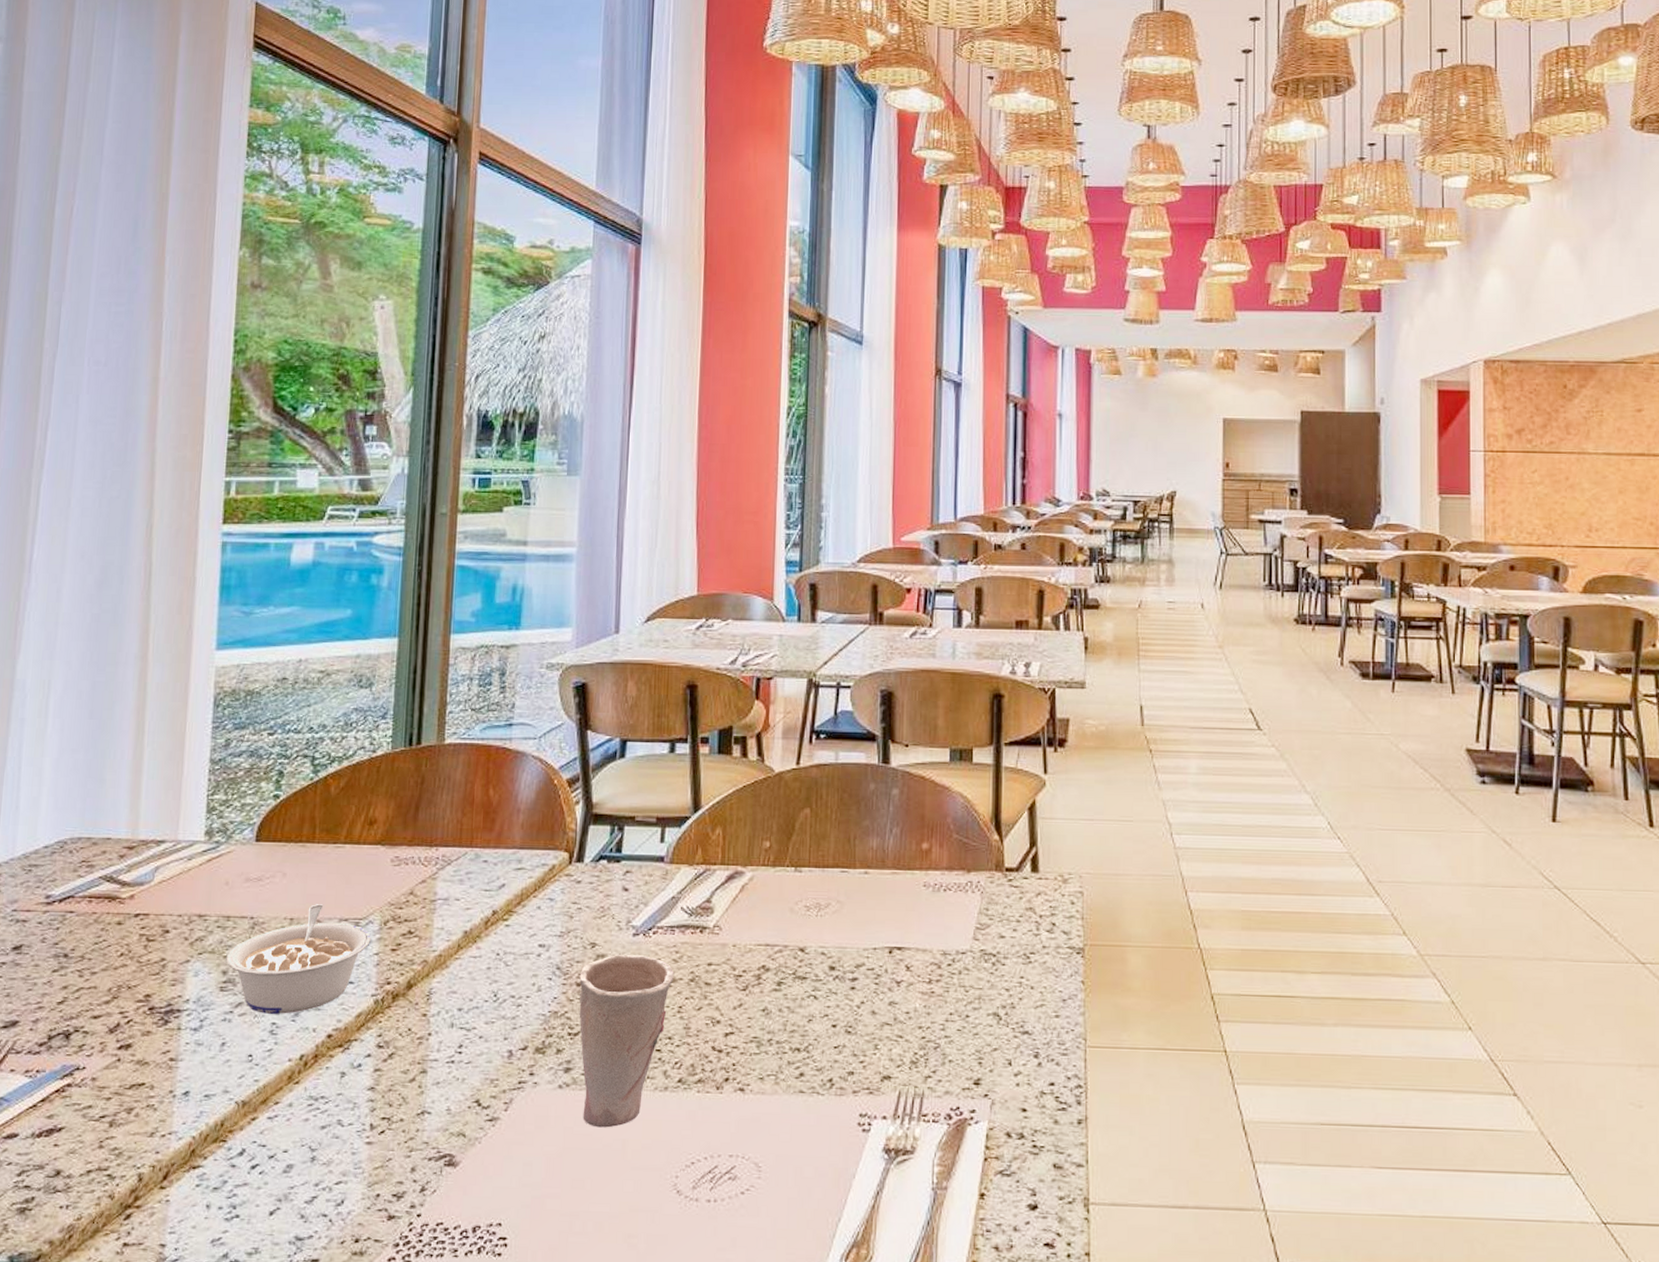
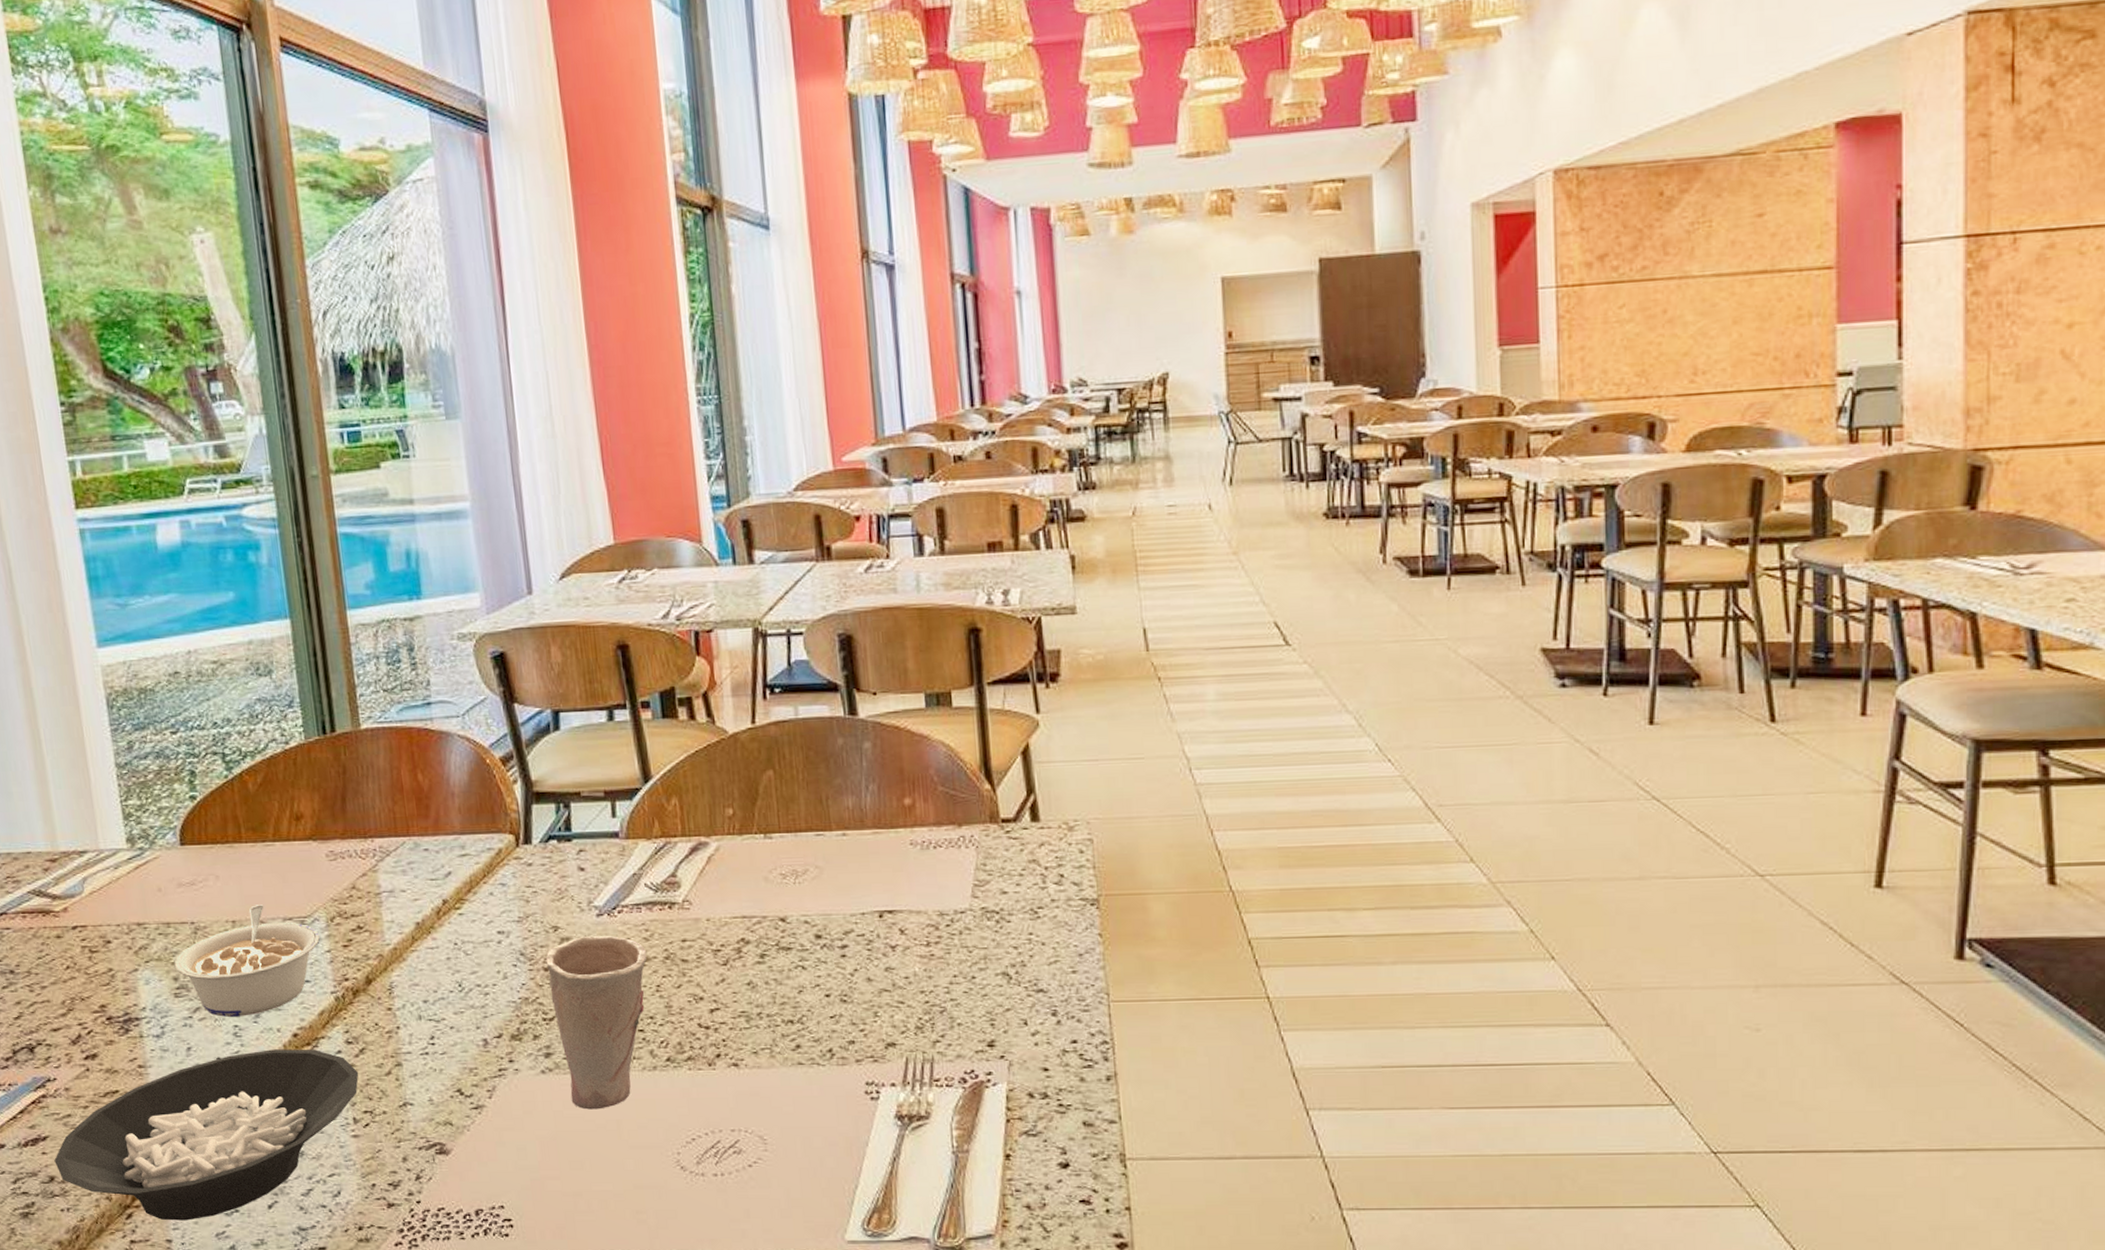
cereal bowl: none [64,1049,384,1224] -> present [54,1049,359,1221]

